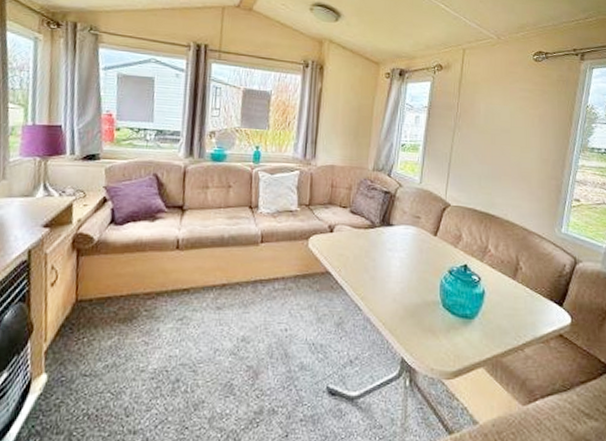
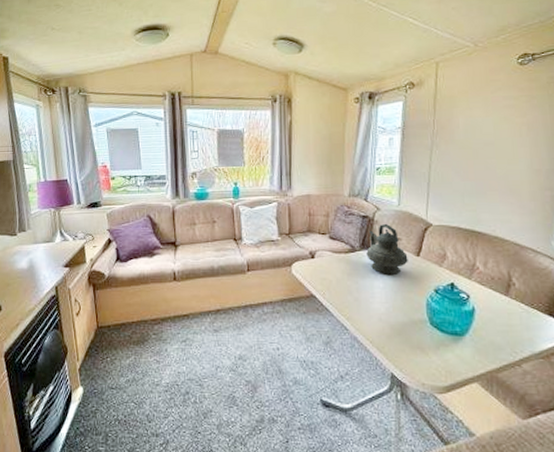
teapot: none [386,200,426,254] -> present [366,223,408,274]

